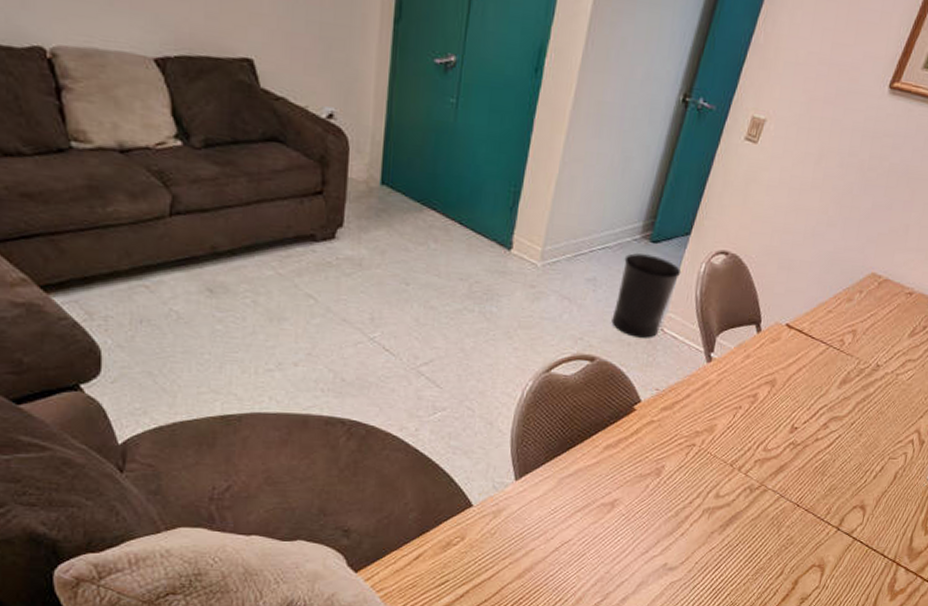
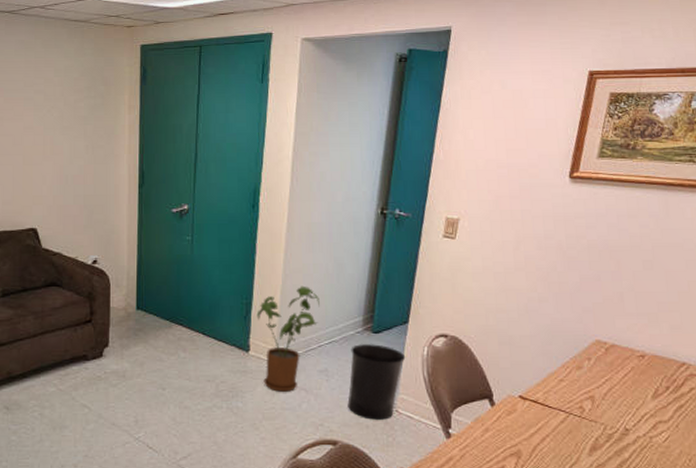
house plant: none [524,177,599,300] -> present [256,285,320,392]

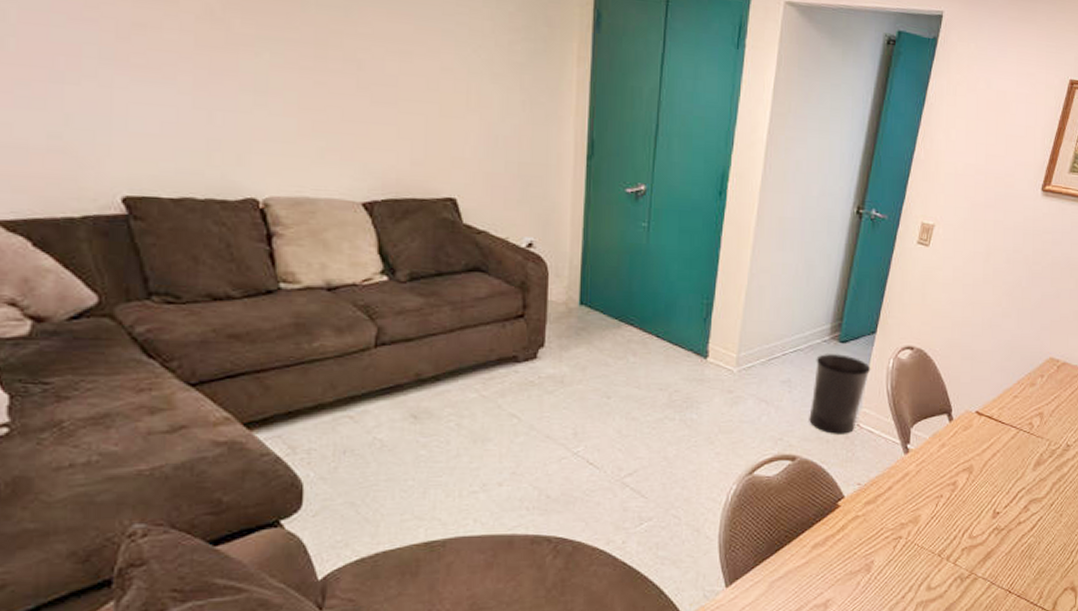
house plant: present [256,285,320,392] -> none [717,287,787,403]

